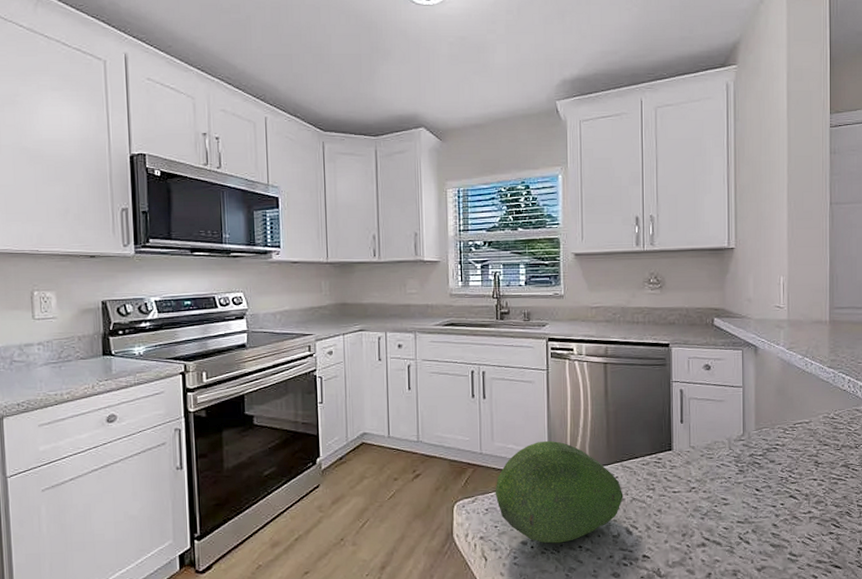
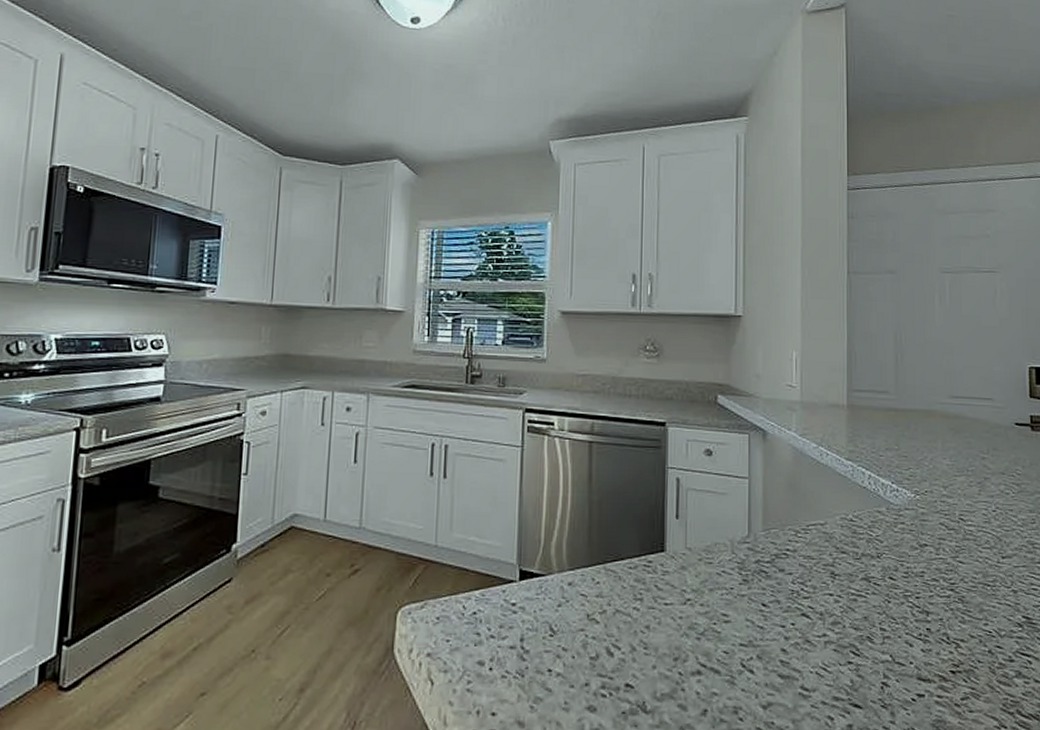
fruit: present [495,440,623,544] -> none [449,533,605,665]

